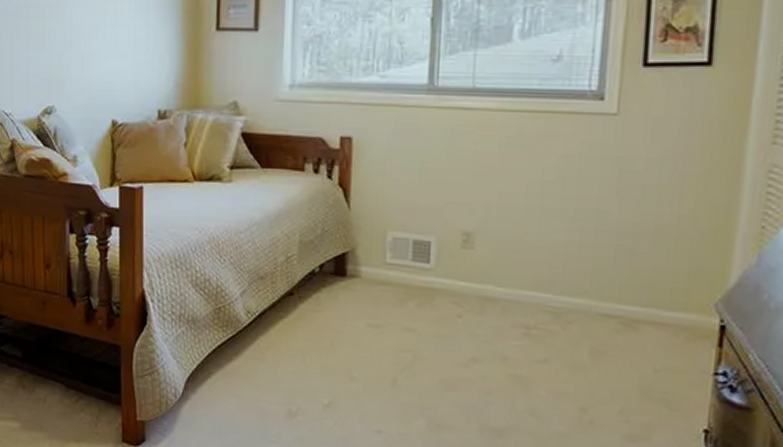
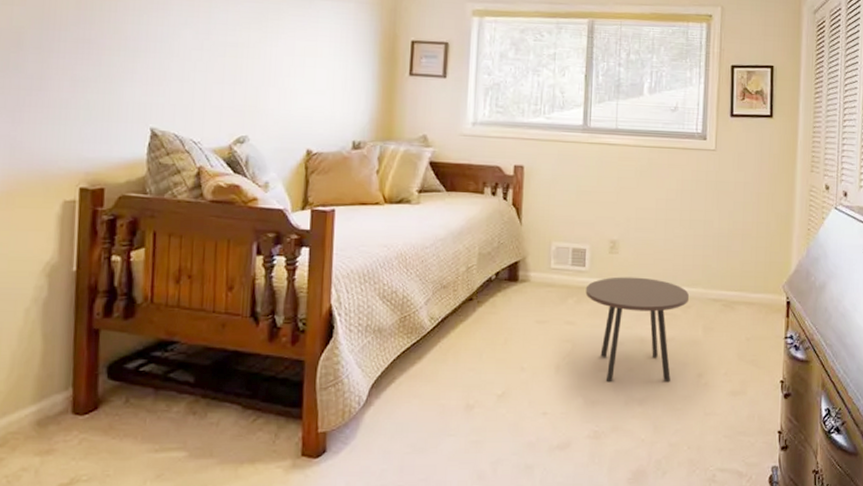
side table: none [429,278,572,414] -> present [585,277,690,383]

